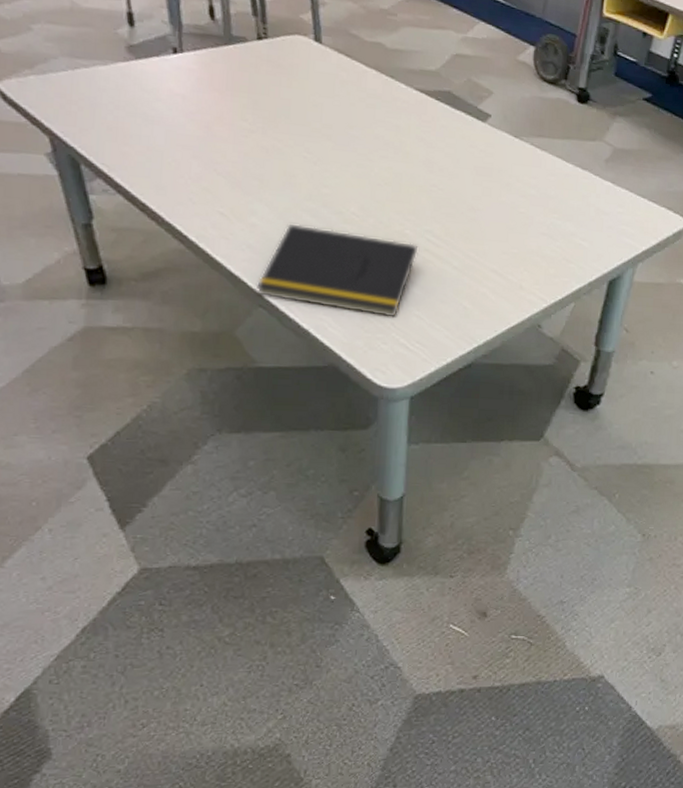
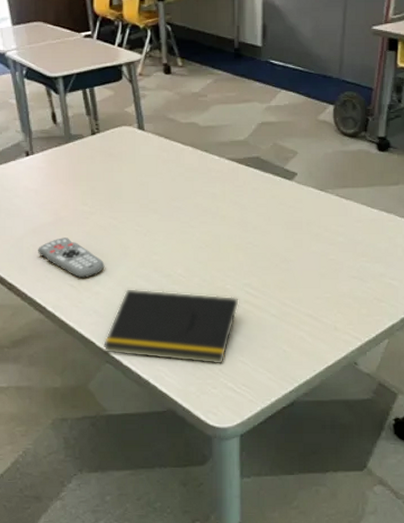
remote control: none [181,155,265,206] -> present [38,238,105,278]

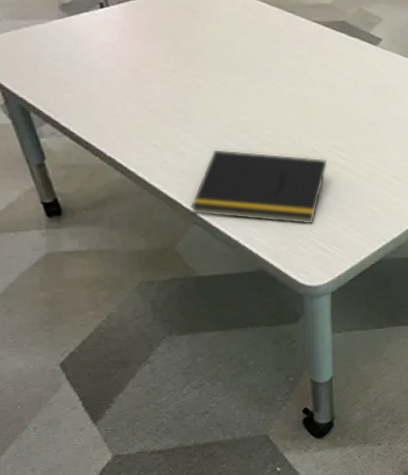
remote control: present [38,238,105,278] -> none [117,95,190,137]

